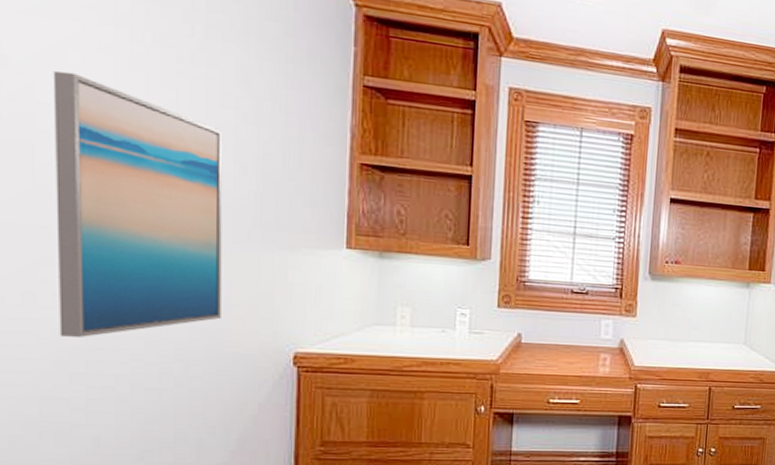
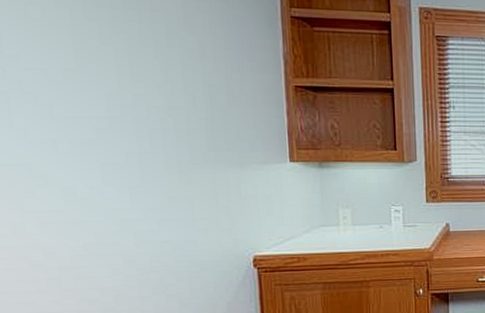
wall art: present [52,70,223,337] -> none [17,25,187,259]

